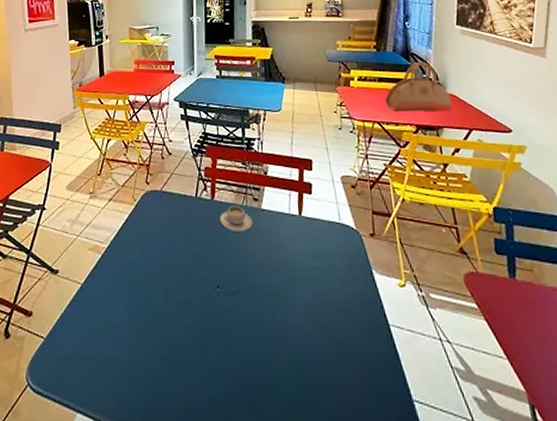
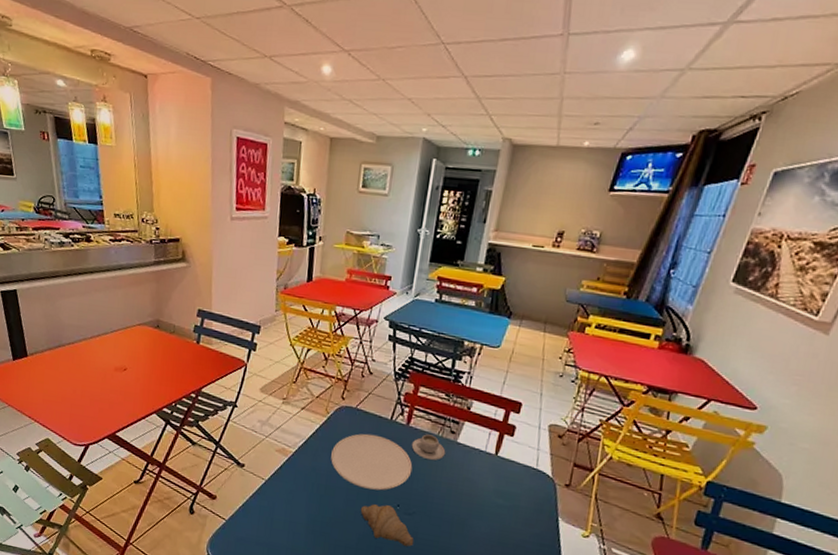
plate: none [144,215,225,274] -> present [331,433,413,491]
croissant: none [181,289,241,331] -> present [360,504,414,547]
handbag: present [385,61,452,112] -> none [620,317,698,377]

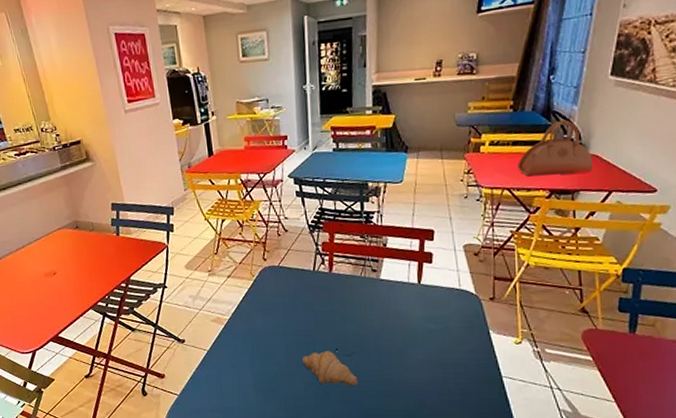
plate: present [331,433,413,491] -> none [264,287,343,340]
teacup: present [411,434,446,460] -> none [337,277,372,300]
handbag: none [620,317,698,377] -> present [518,120,592,176]

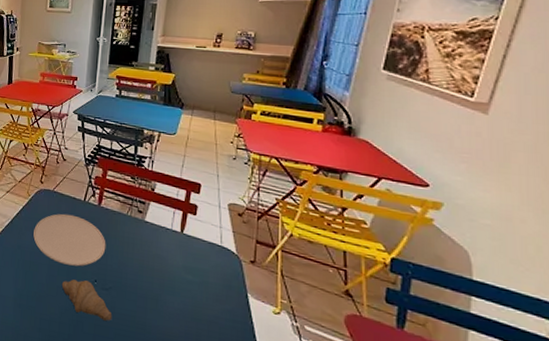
plate: none [264,287,343,340] -> present [33,213,106,267]
handbag: present [518,120,592,176] -> none [287,102,362,157]

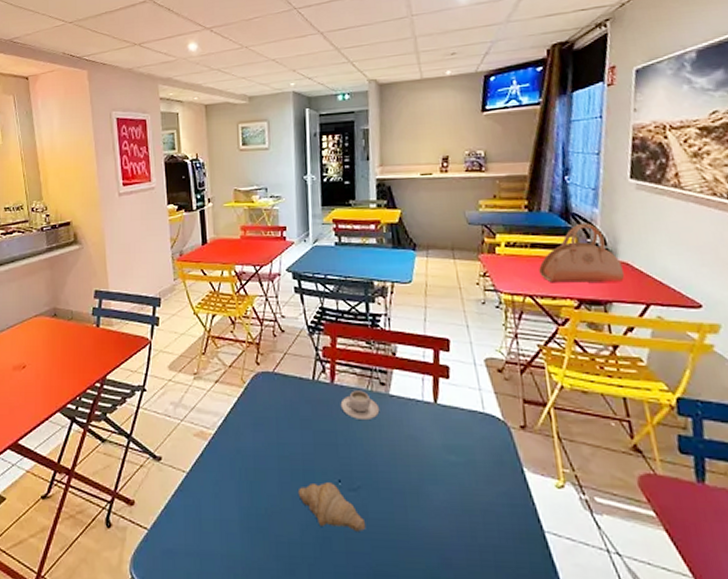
plate: present [33,213,106,267] -> none [255,400,347,466]
teacup: none [104,213,135,238] -> present [340,390,380,419]
handbag: none [287,102,362,157] -> present [539,223,624,283]

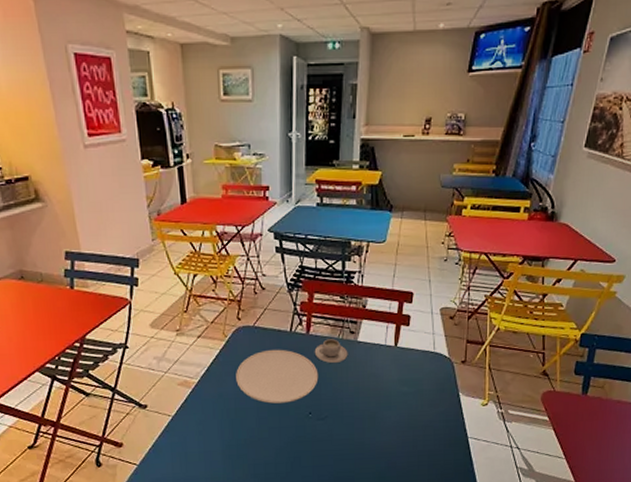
plate: none [255,400,347,466] -> present [236,349,319,404]
croissant: present [297,482,366,531] -> none [273,415,330,450]
handbag: present [539,223,624,283] -> none [496,188,563,242]

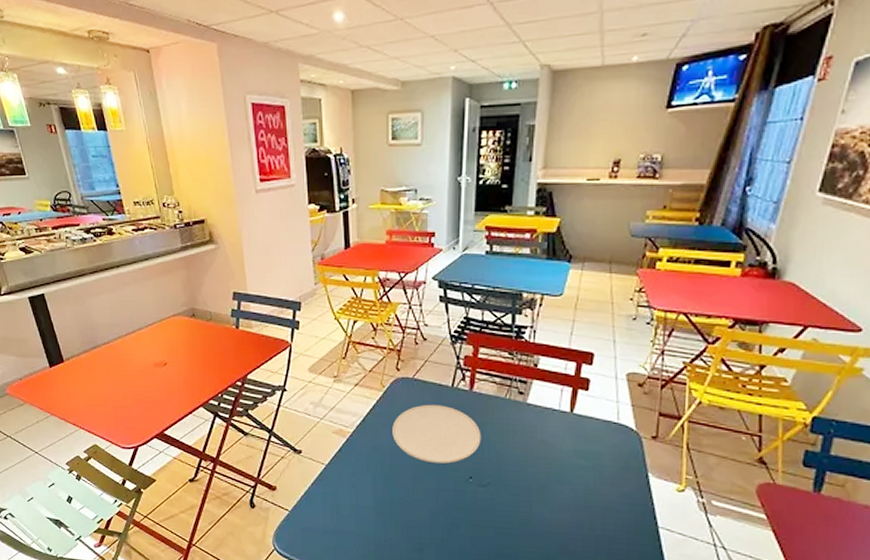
teacup: present [314,339,348,363] -> none [477,398,516,425]

